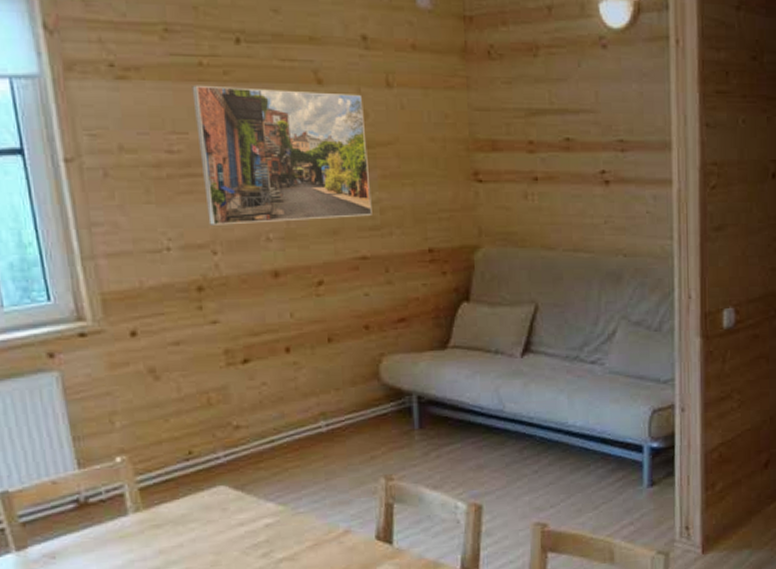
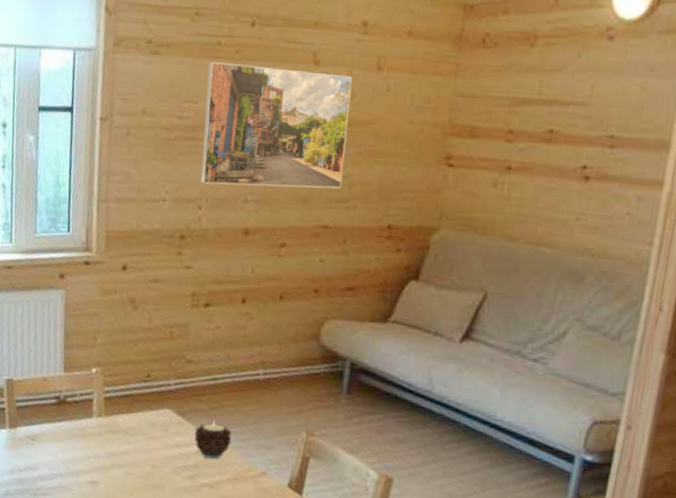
candle: none [259,487,304,529] -> present [194,421,232,459]

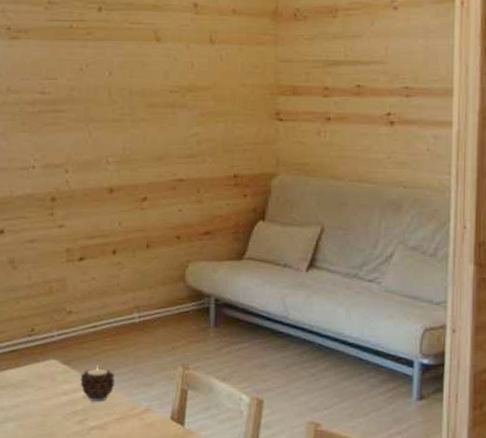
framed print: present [200,61,353,189] -> none [63,42,191,150]

